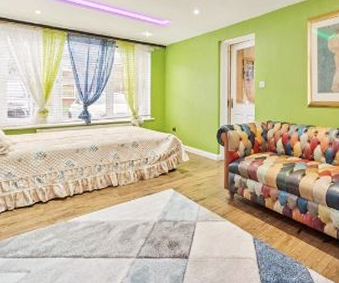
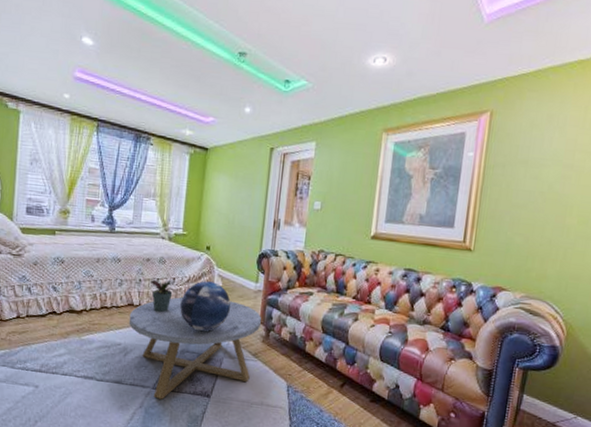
coffee table: none [110,172,225,266] -> present [128,297,261,399]
potted plant: none [126,160,148,190] -> present [150,278,174,313]
decorative sphere: none [154,158,199,202] -> present [180,281,231,332]

